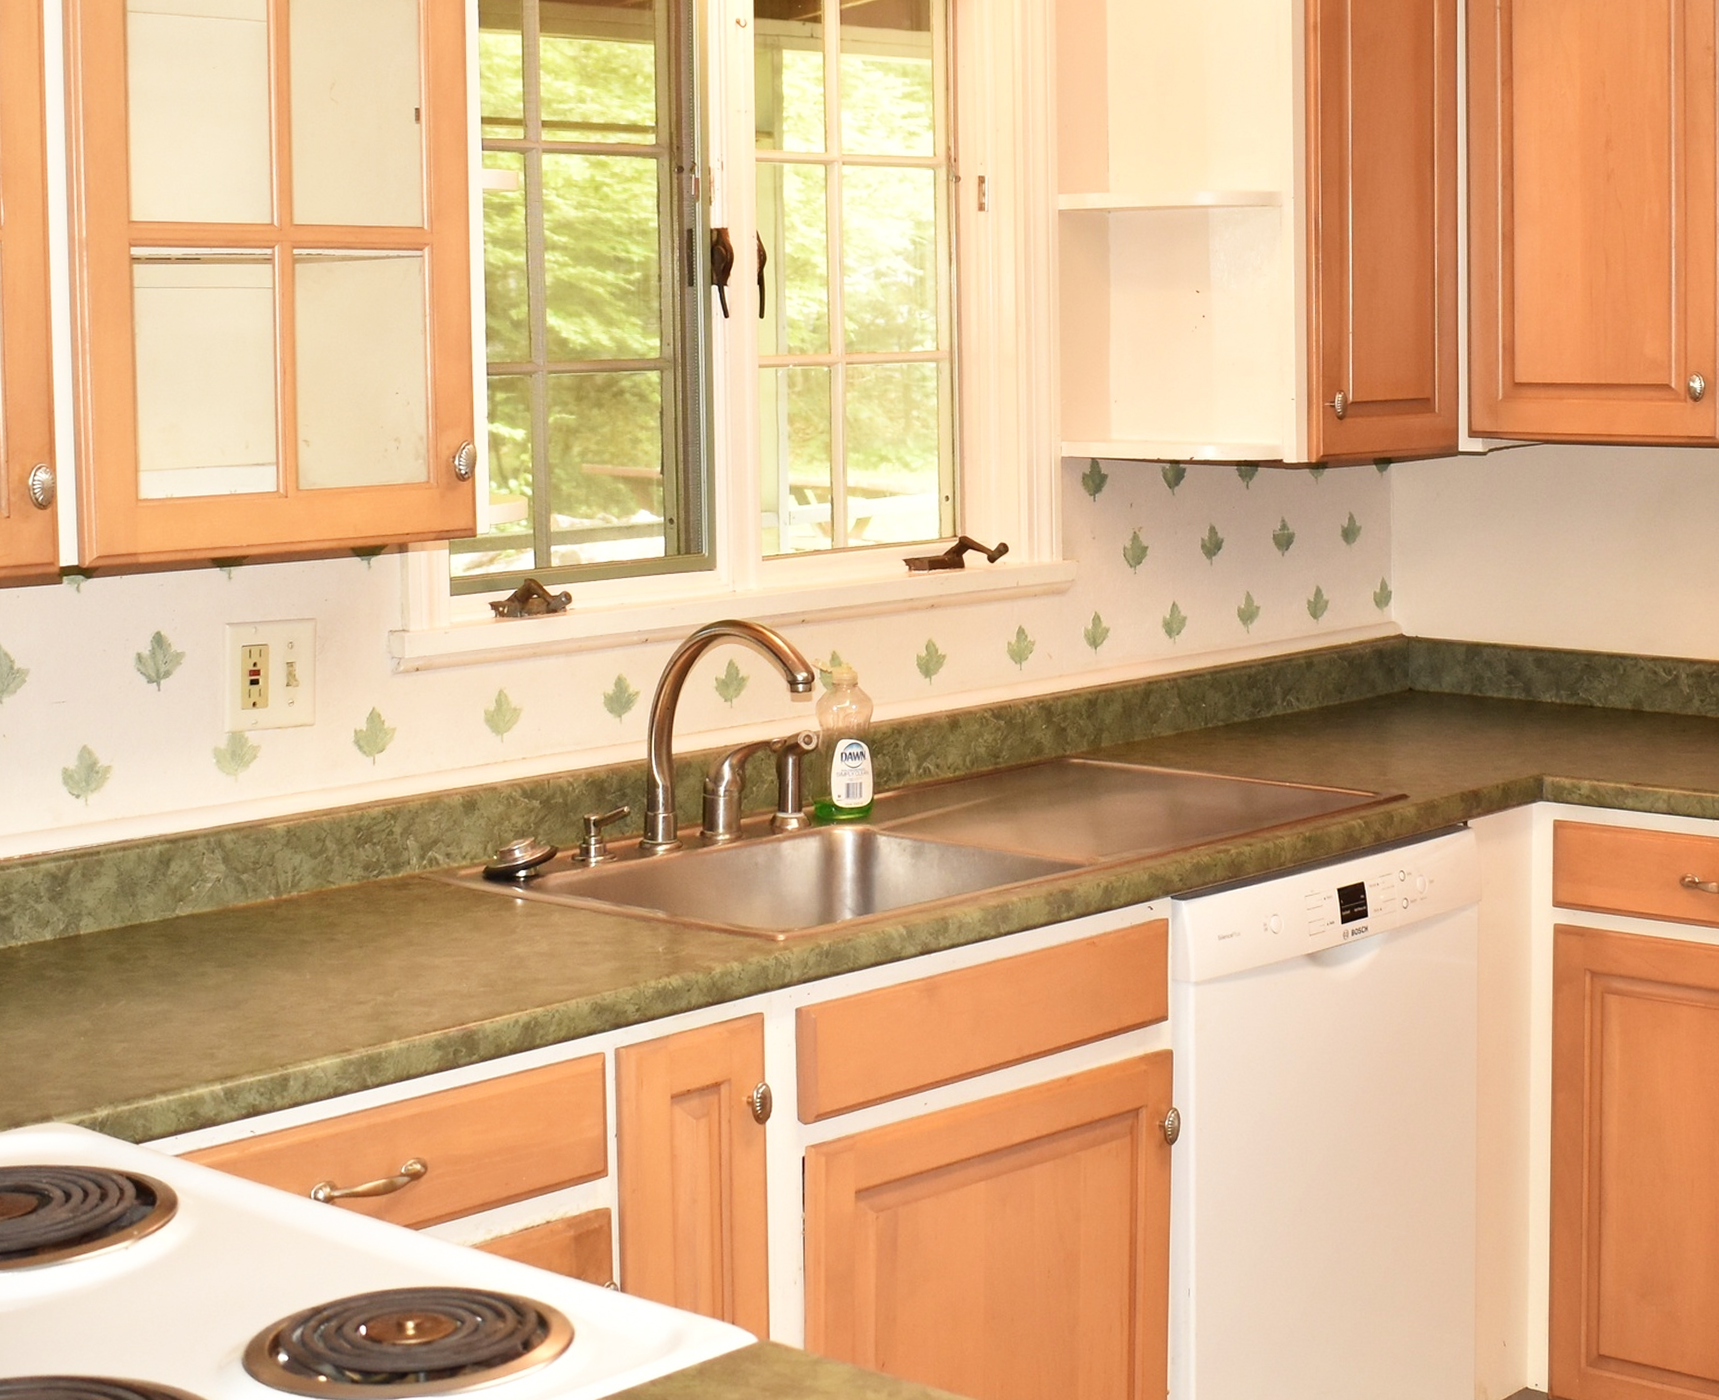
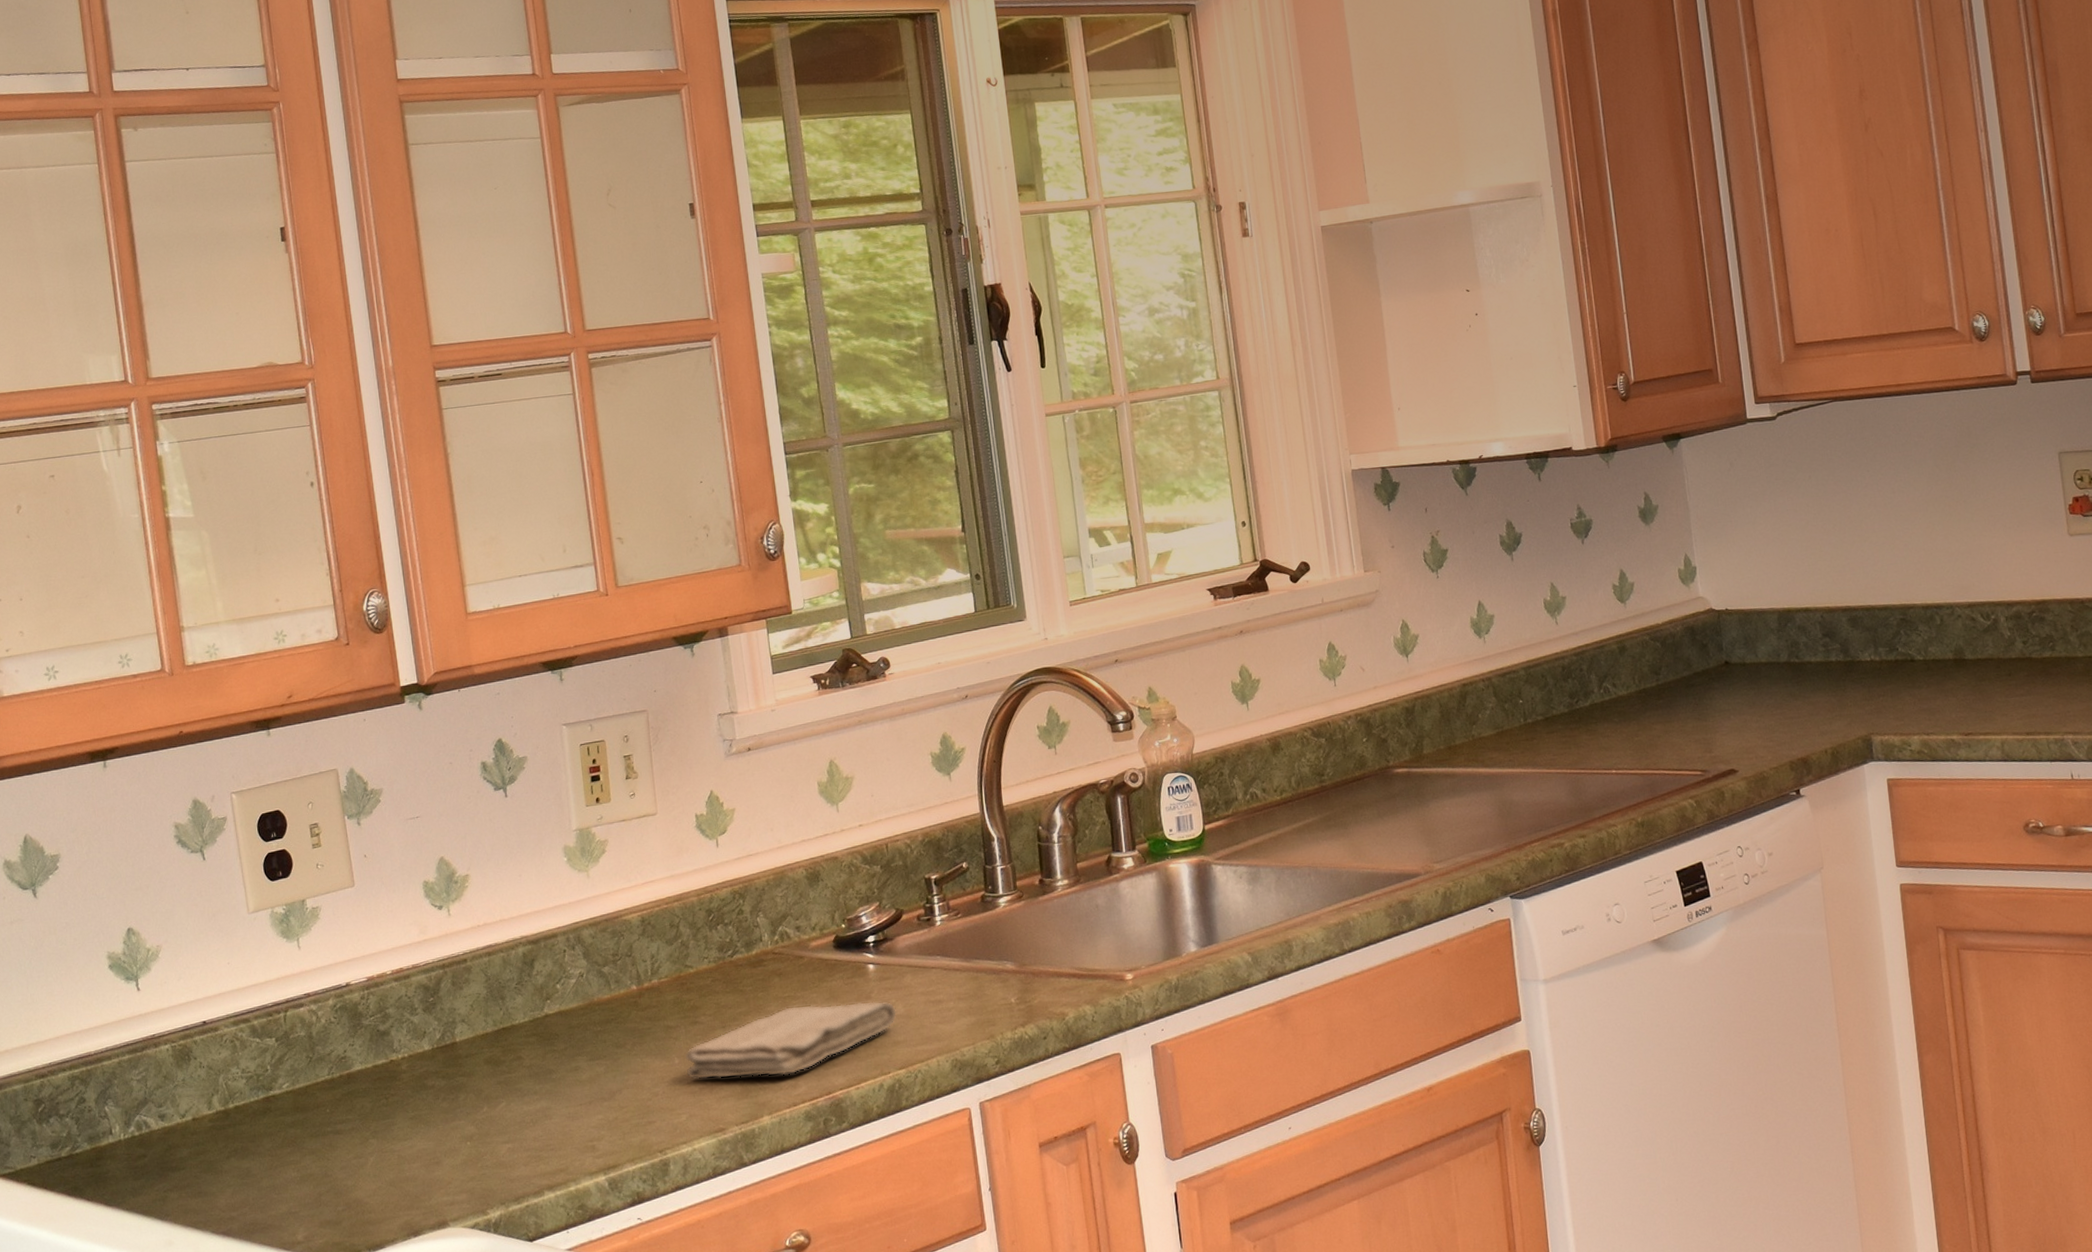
washcloth: none [317,932,541,1002] -> present [684,1001,898,1080]

